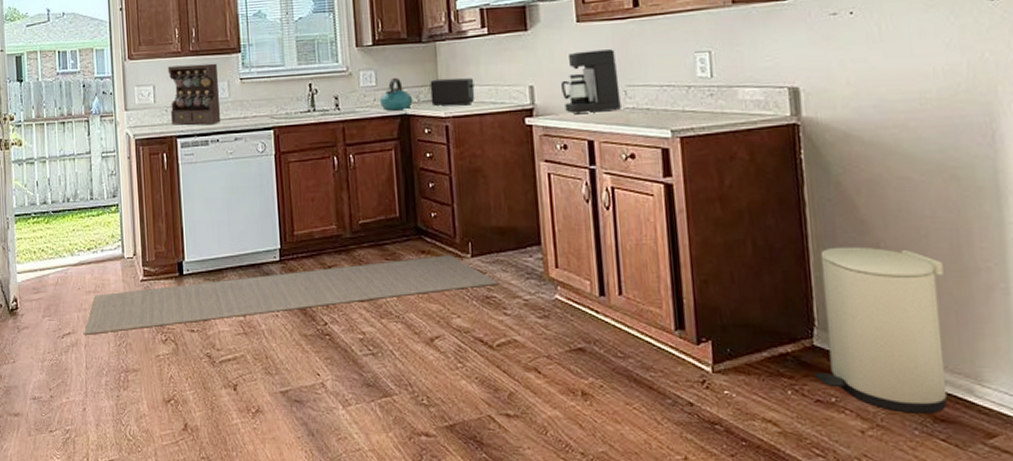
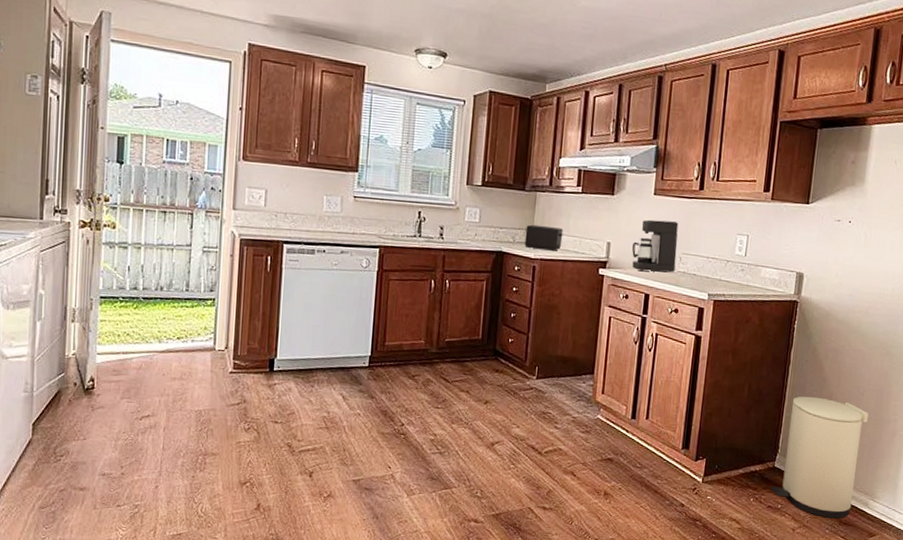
rug: present [84,255,499,335] -> none [164,375,555,419]
spice rack: present [167,63,221,126] -> none [279,173,333,236]
kettle: present [380,77,413,111] -> none [480,217,509,248]

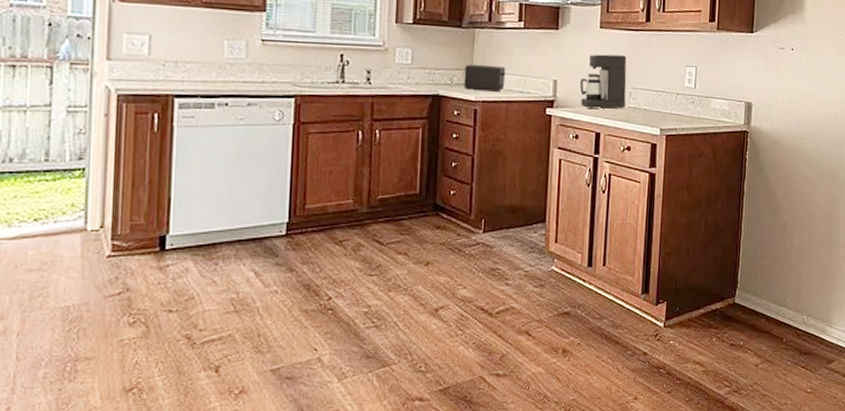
pedal bin: present [771,396,868,519] -> none [732,227,820,350]

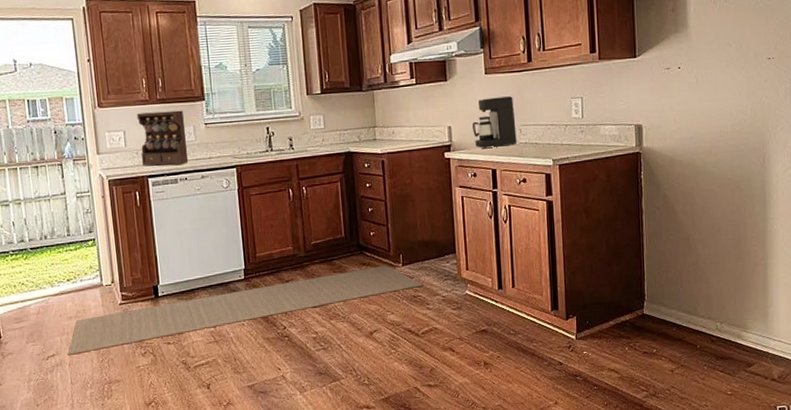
rug: none [18,230,505,321] -> present [67,265,423,355]
spice rack: none [168,15,235,87] -> present [136,110,189,167]
toaster: present [464,64,506,92] -> none [369,120,406,144]

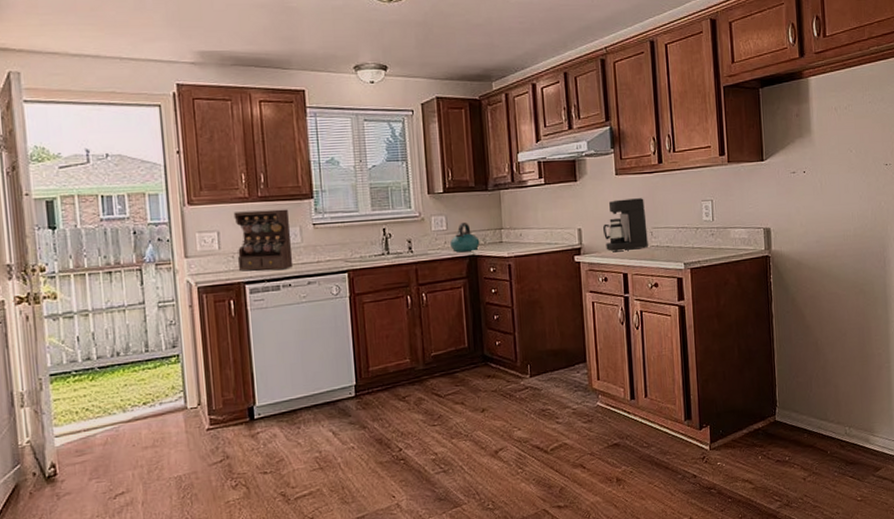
rug: present [67,265,423,355] -> none [141,377,552,492]
kettle: none [328,120,355,149] -> present [450,222,480,253]

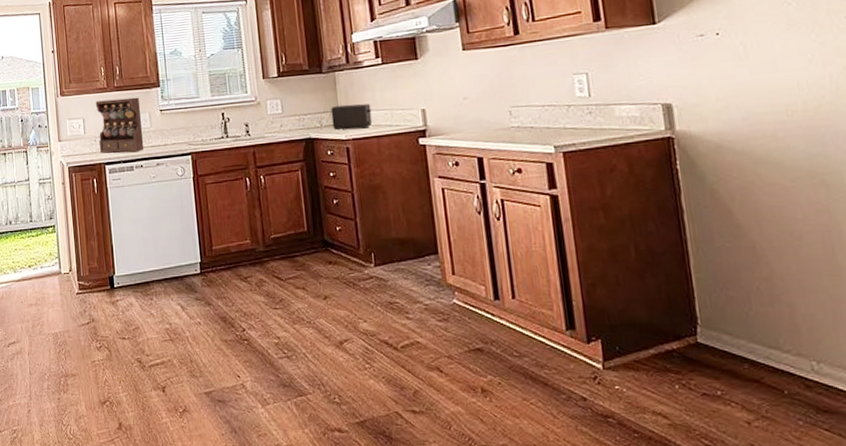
kettle: present [450,222,480,253] -> none [286,105,316,135]
toaster: none [495,222,534,247] -> present [330,103,373,130]
coffee maker: present [602,198,648,252] -> none [450,74,507,134]

